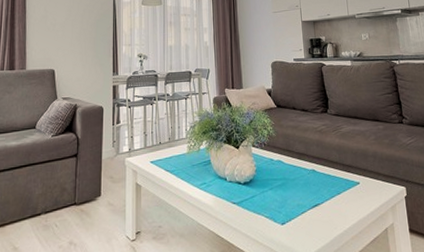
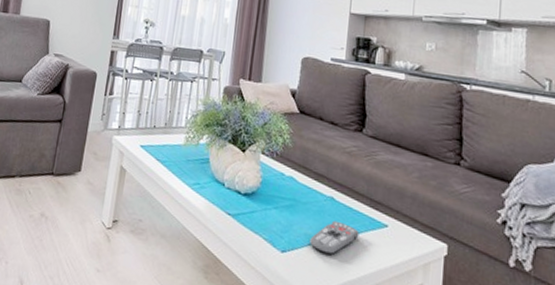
remote control: none [302,188,340,218] -> present [310,220,359,256]

